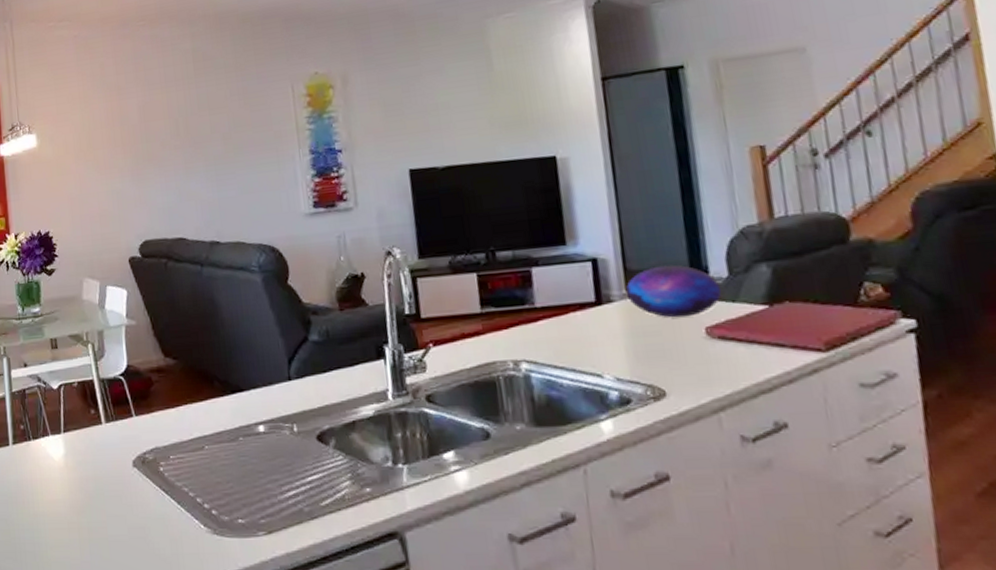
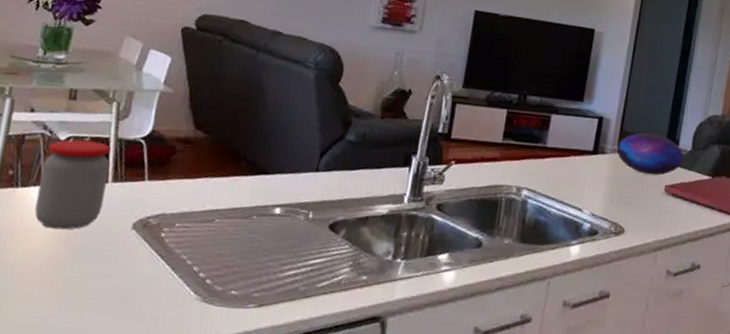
jar: none [45,385,103,476] -> present [34,140,111,230]

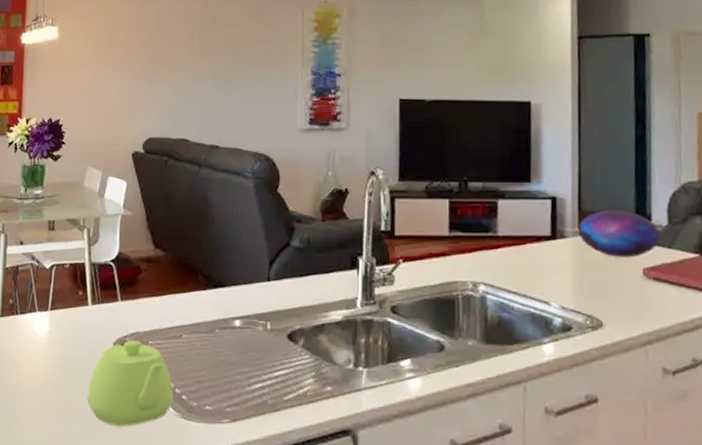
jar: present [34,140,111,230] -> none [33,267,89,352]
teapot: none [94,221,197,310] -> present [87,339,173,427]

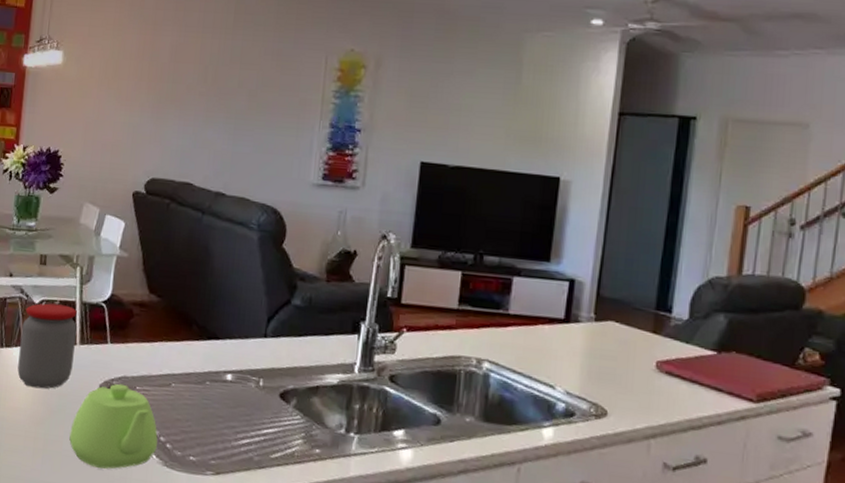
jar: none [33,267,89,352] -> present [17,303,78,389]
decorative orb: present [578,209,661,258] -> none [593,297,679,349]

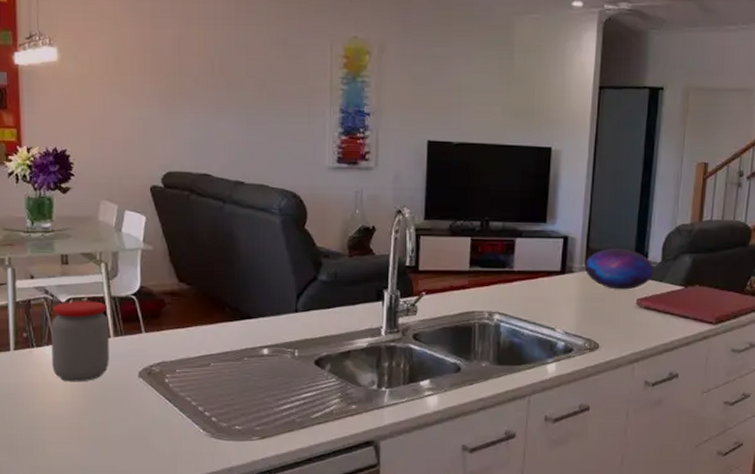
teapot: present [69,383,158,469] -> none [115,369,203,448]
decorative orb: none [593,297,679,349] -> present [585,248,654,290]

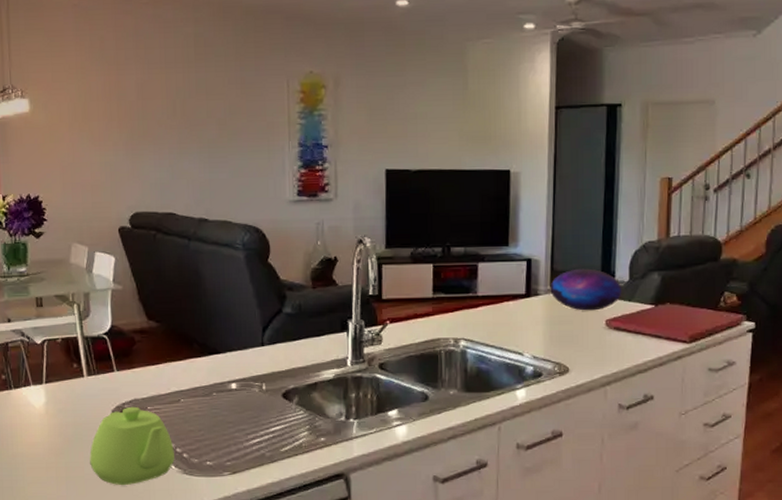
jar: present [51,301,110,382] -> none [27,342,84,422]
teapot: none [115,369,203,448] -> present [90,406,175,486]

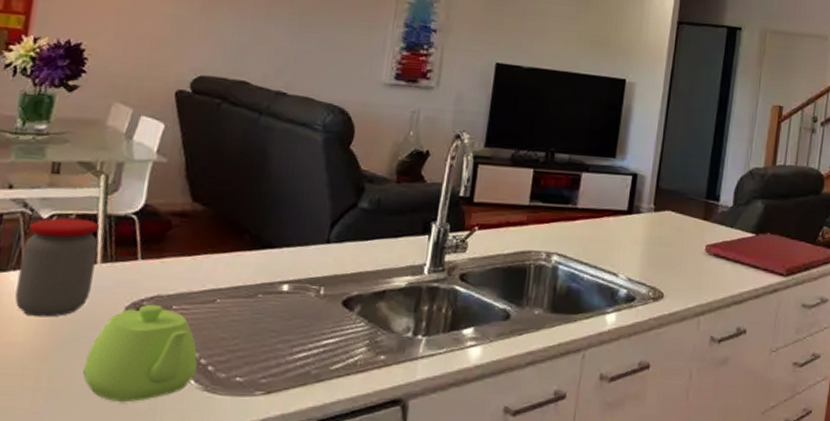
jar: none [27,342,84,422] -> present [15,218,99,317]
decorative orb: present [550,268,622,311] -> none [653,189,725,235]

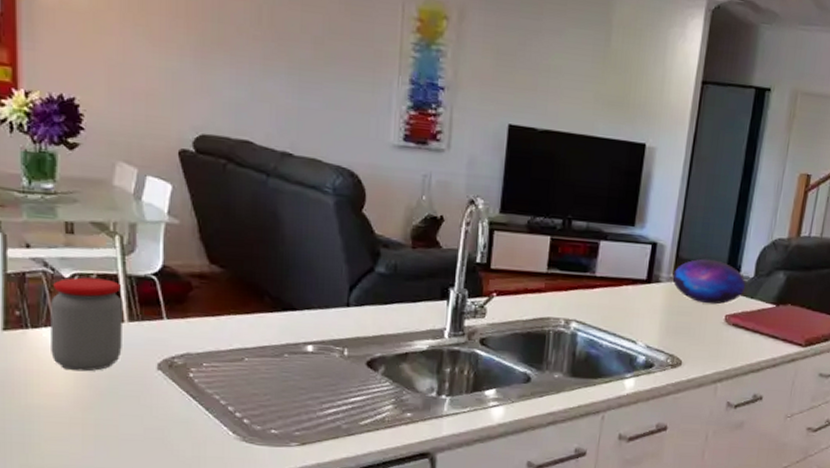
teapot: present [83,304,198,403] -> none [126,361,233,450]
decorative orb: none [653,189,725,235] -> present [672,258,746,305]

